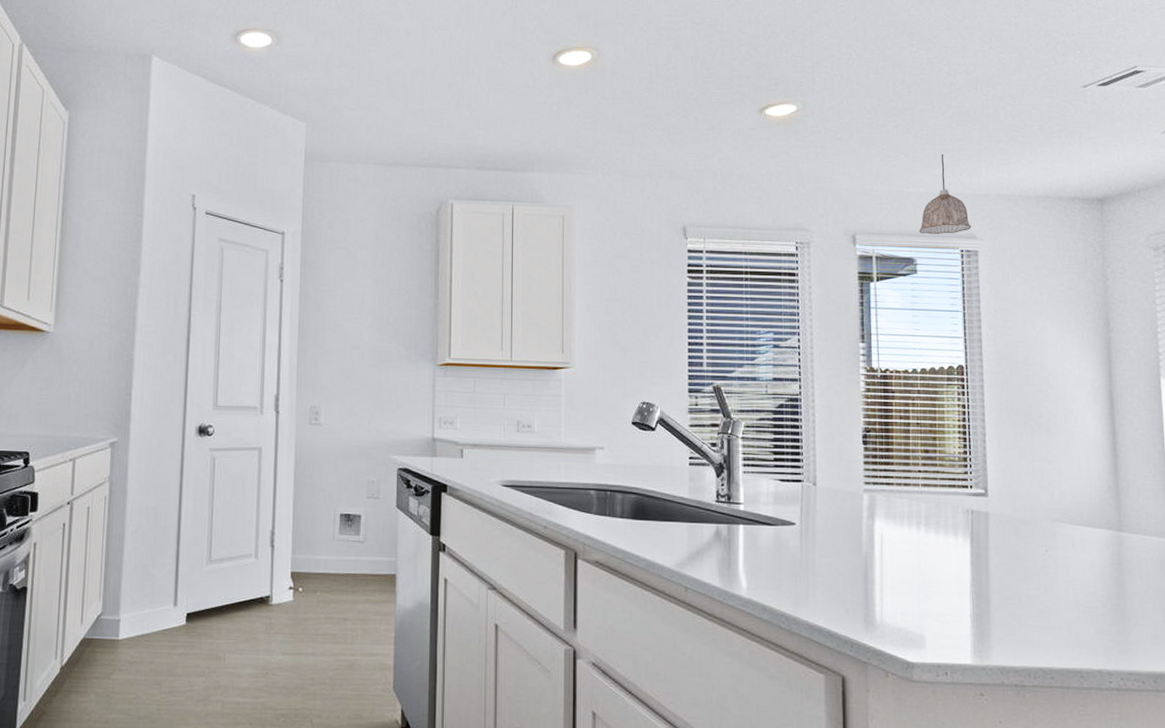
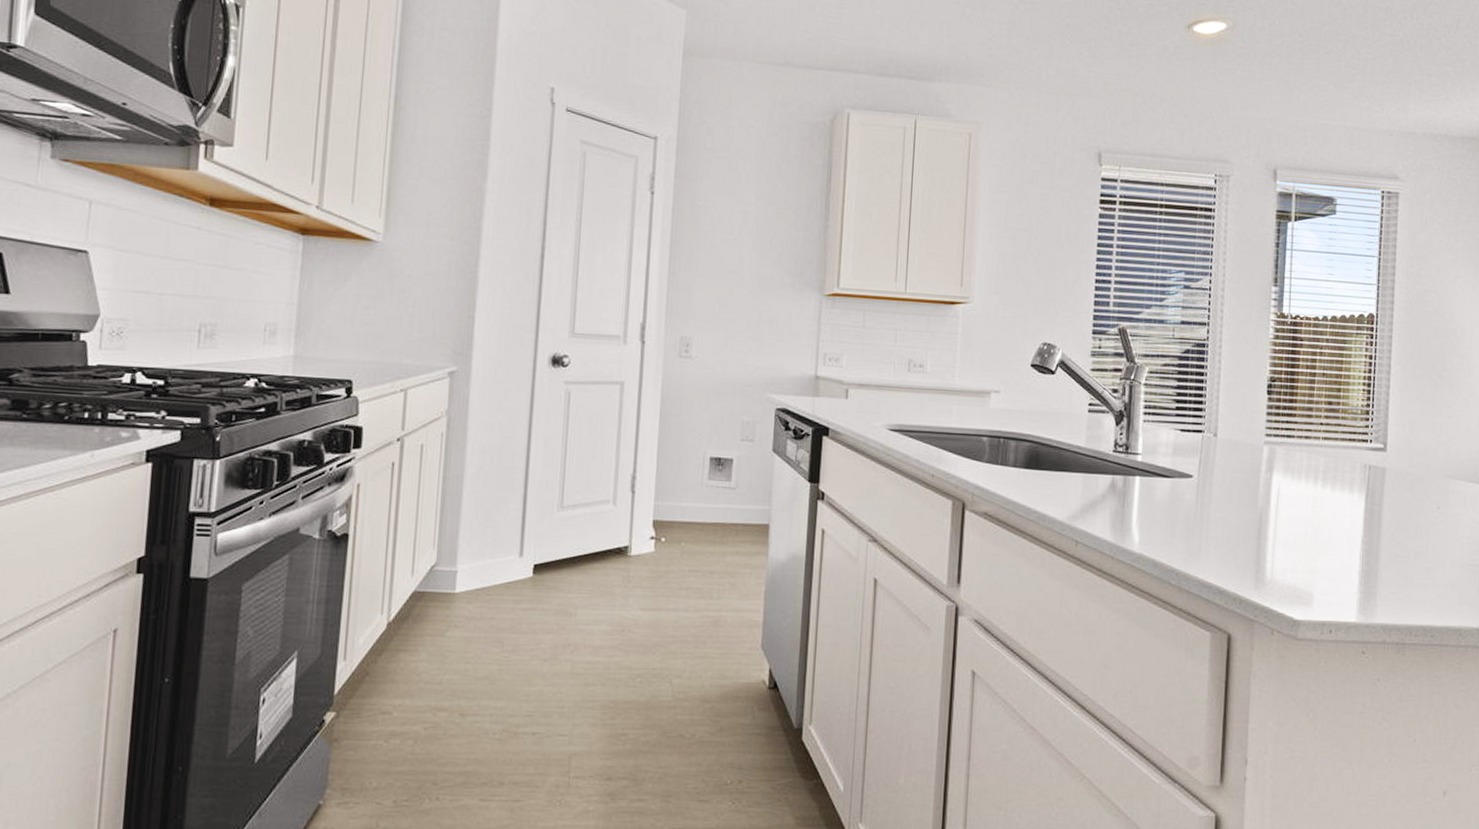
pendant lamp: present [919,153,971,235] -> none [1341,85,1395,174]

